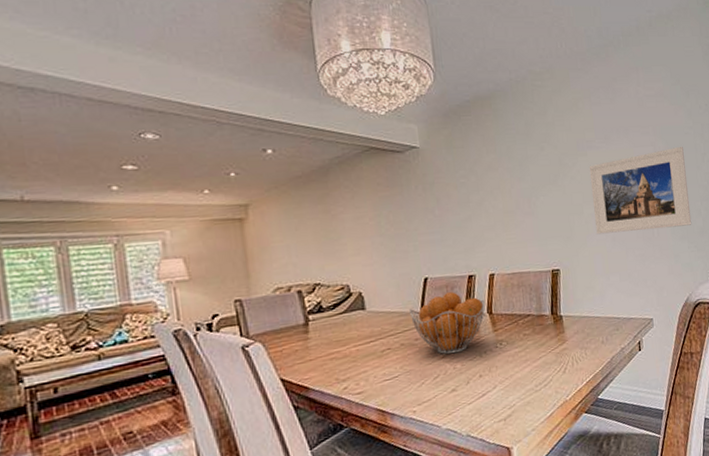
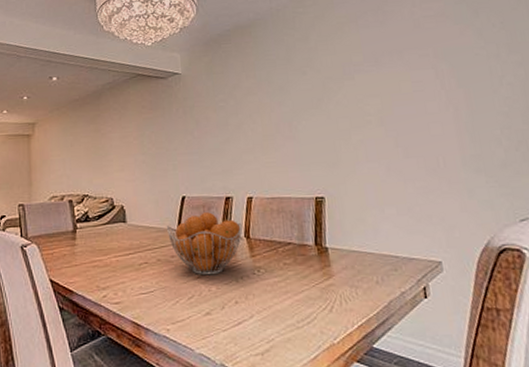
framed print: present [589,146,692,235] -> none [356,68,490,162]

